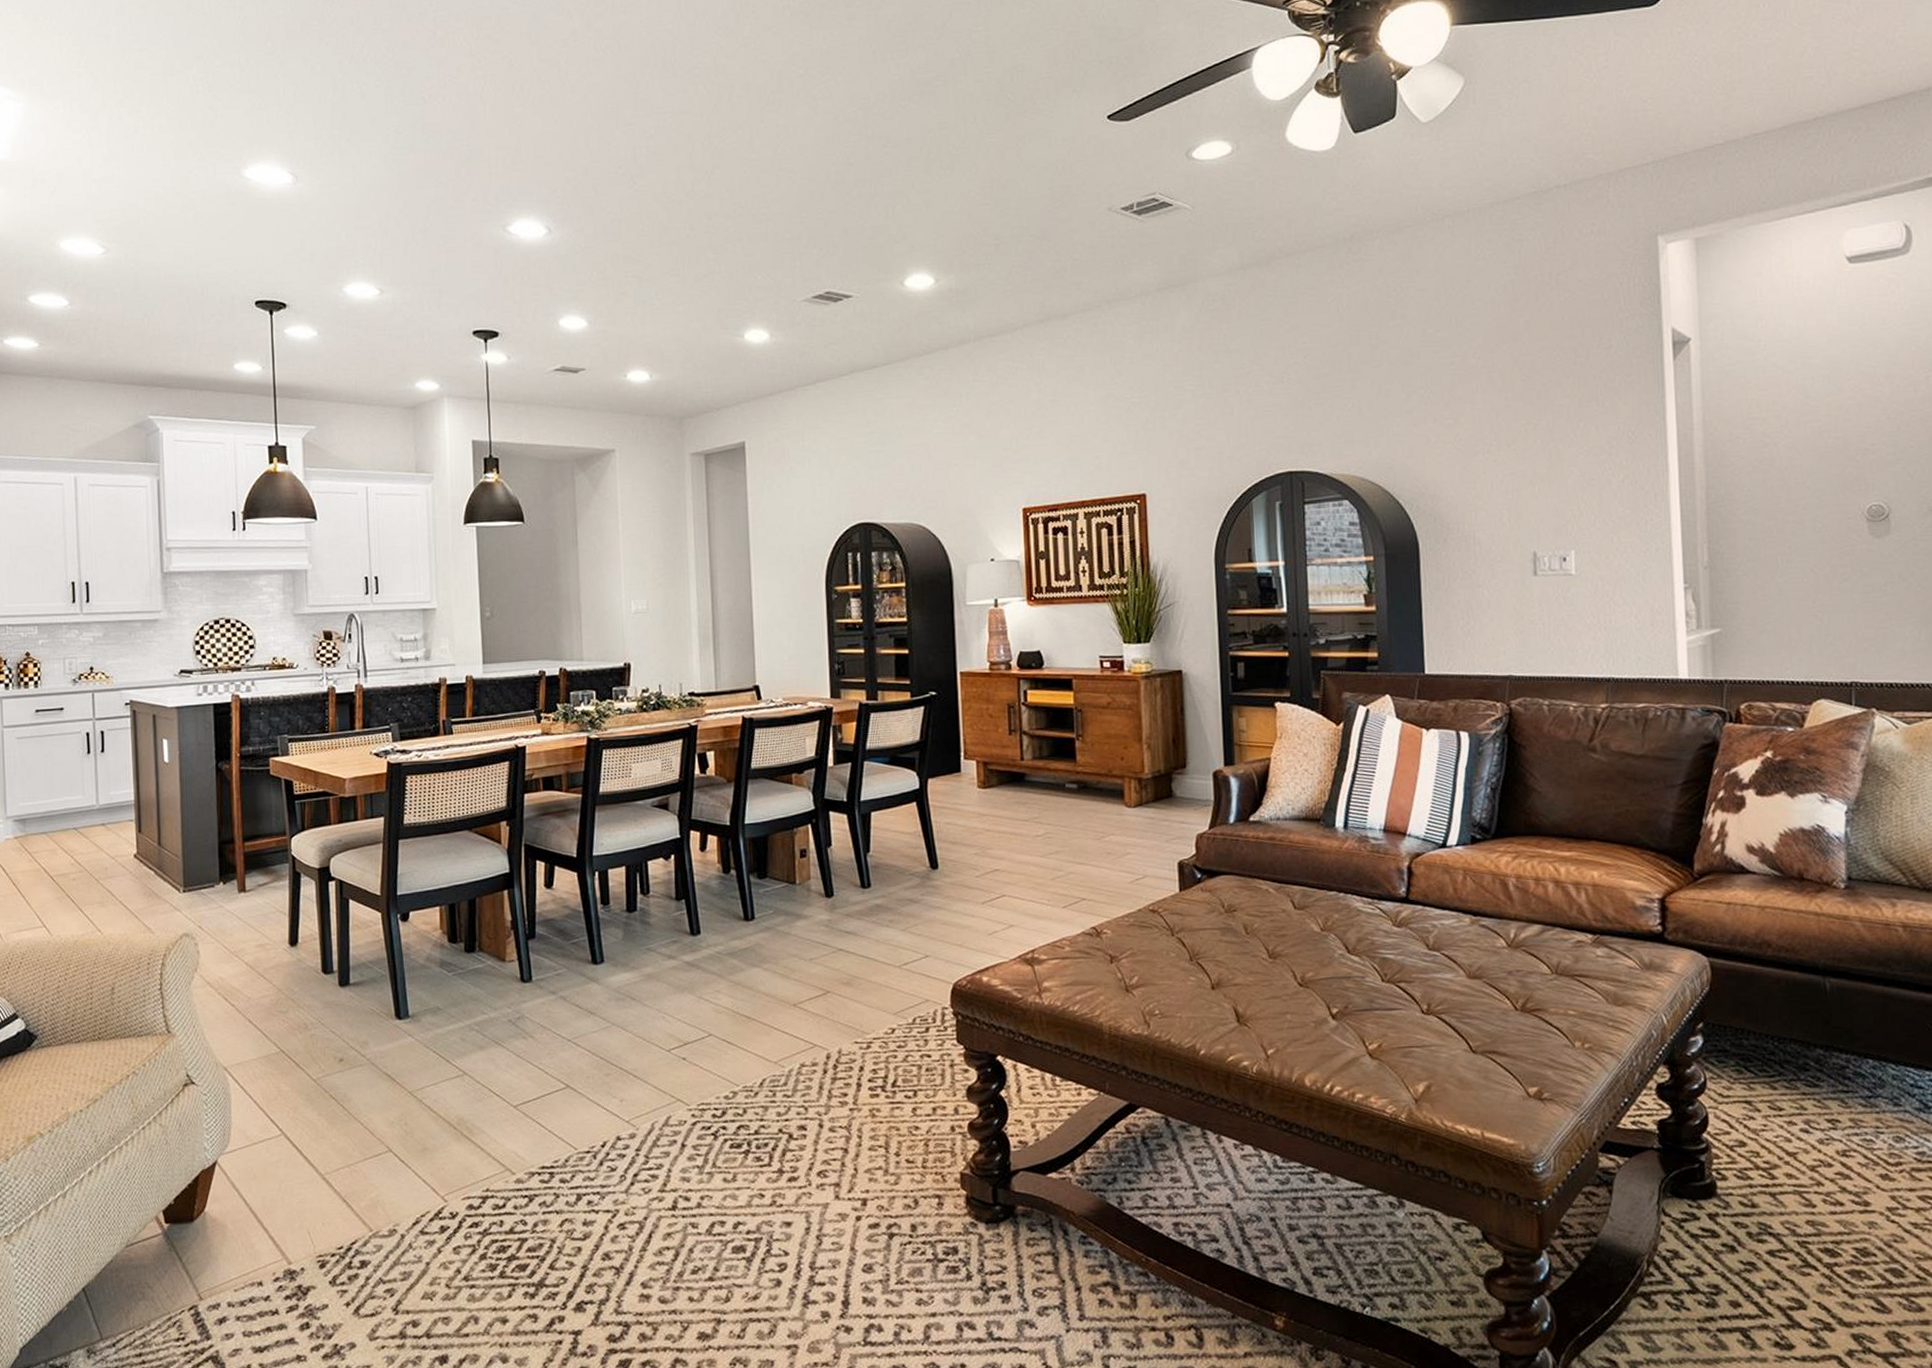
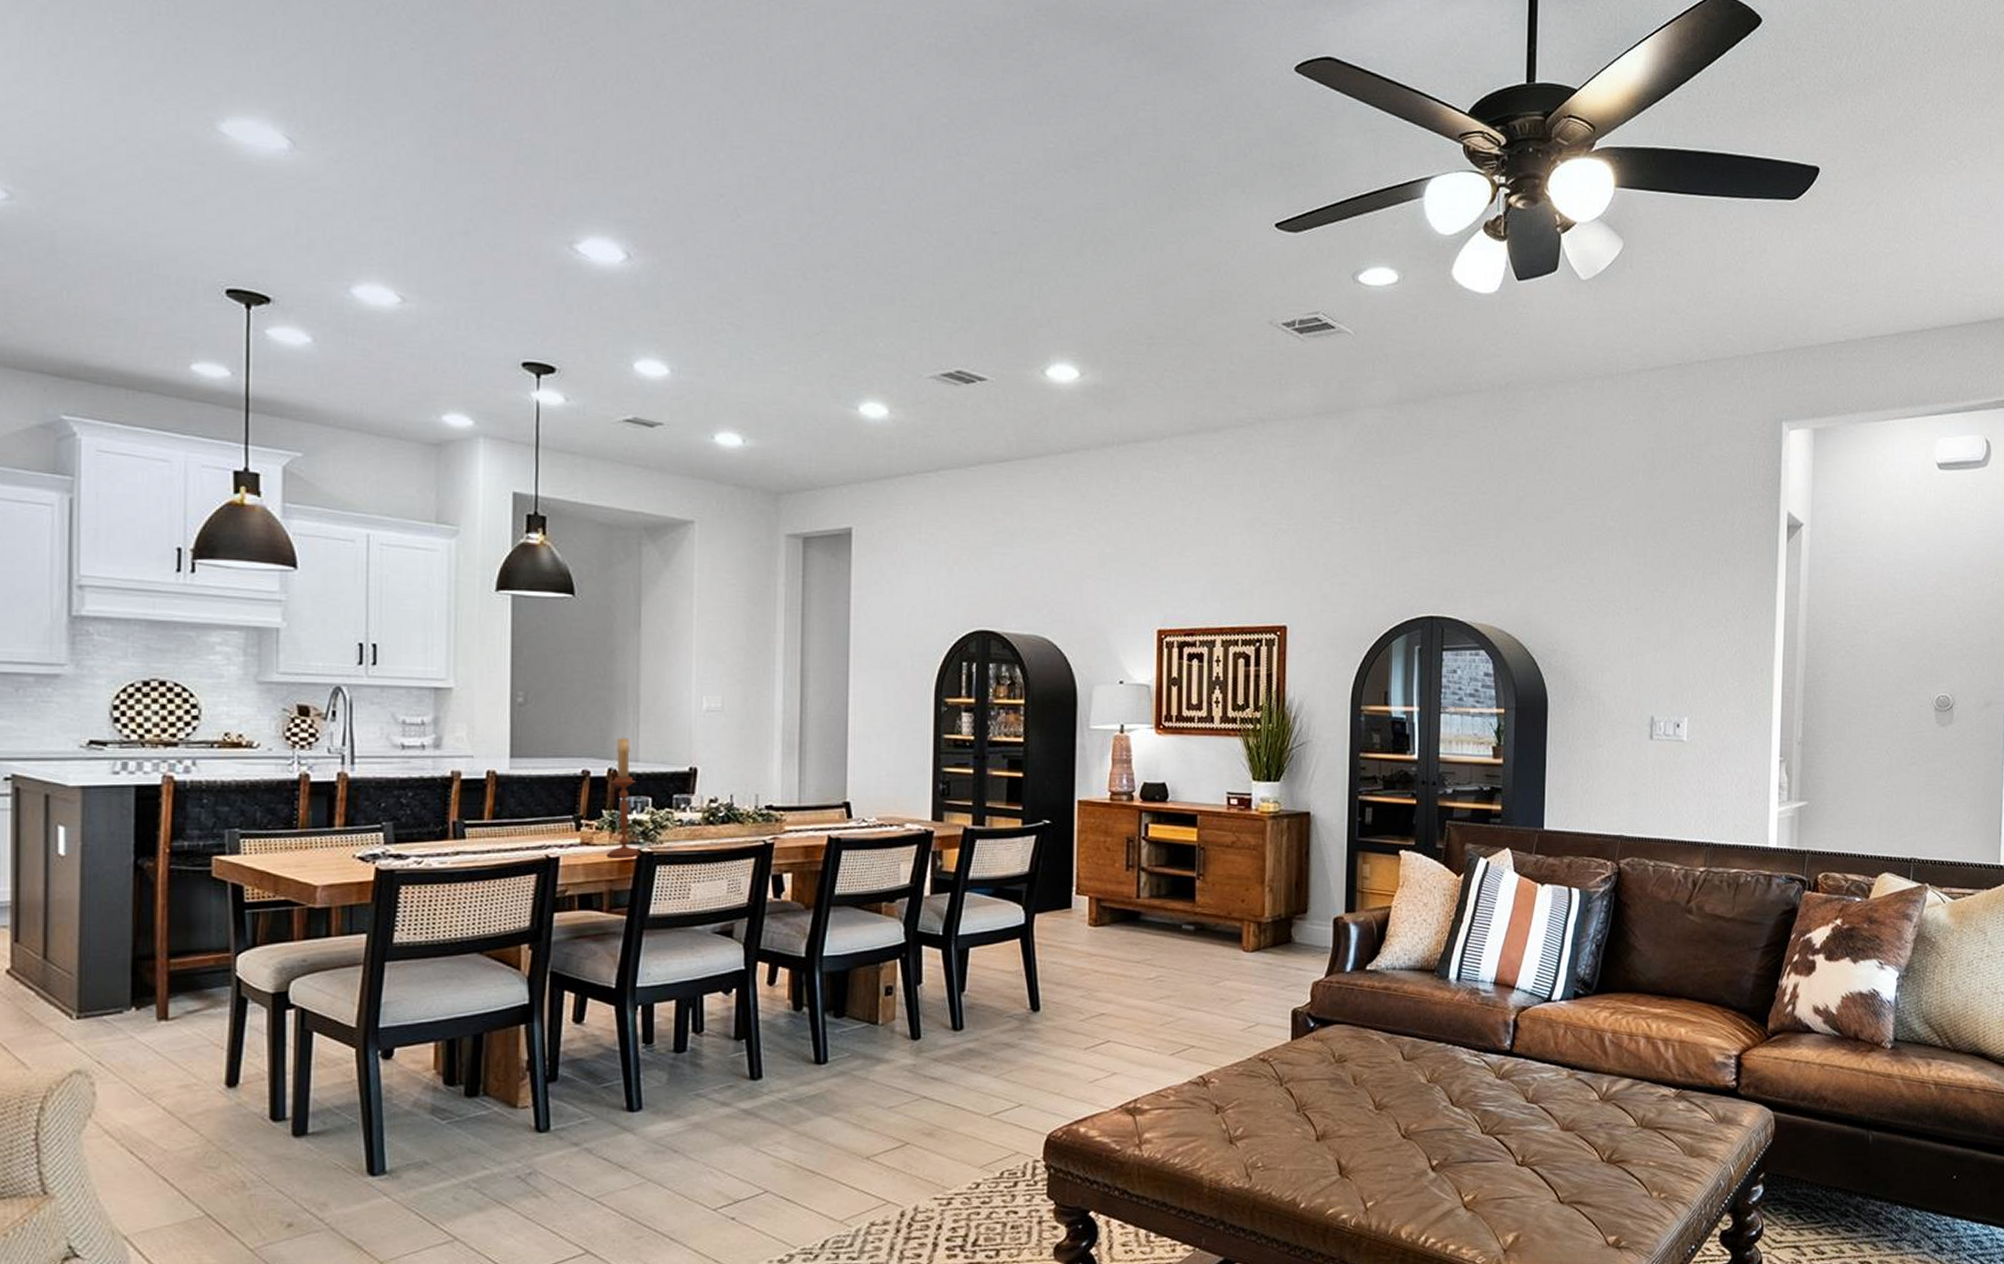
candlestick: none [562,640,590,745] -> present [606,736,641,858]

